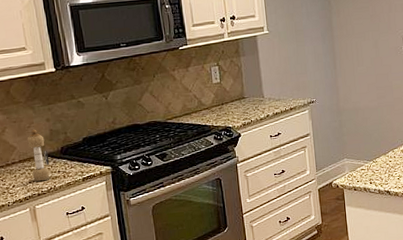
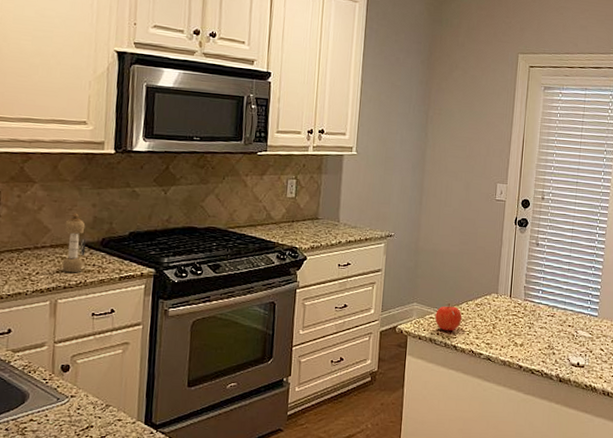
apple: none [366,154,391,179] -> present [435,303,462,331]

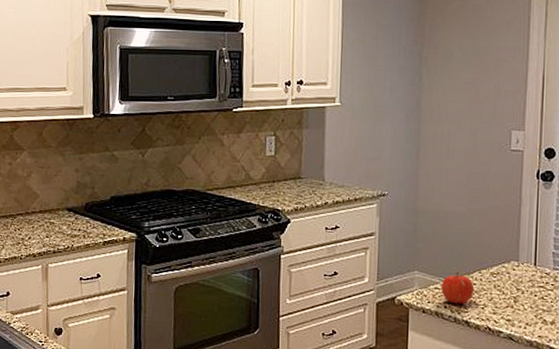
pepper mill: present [62,213,86,273] -> none [51,178,72,238]

